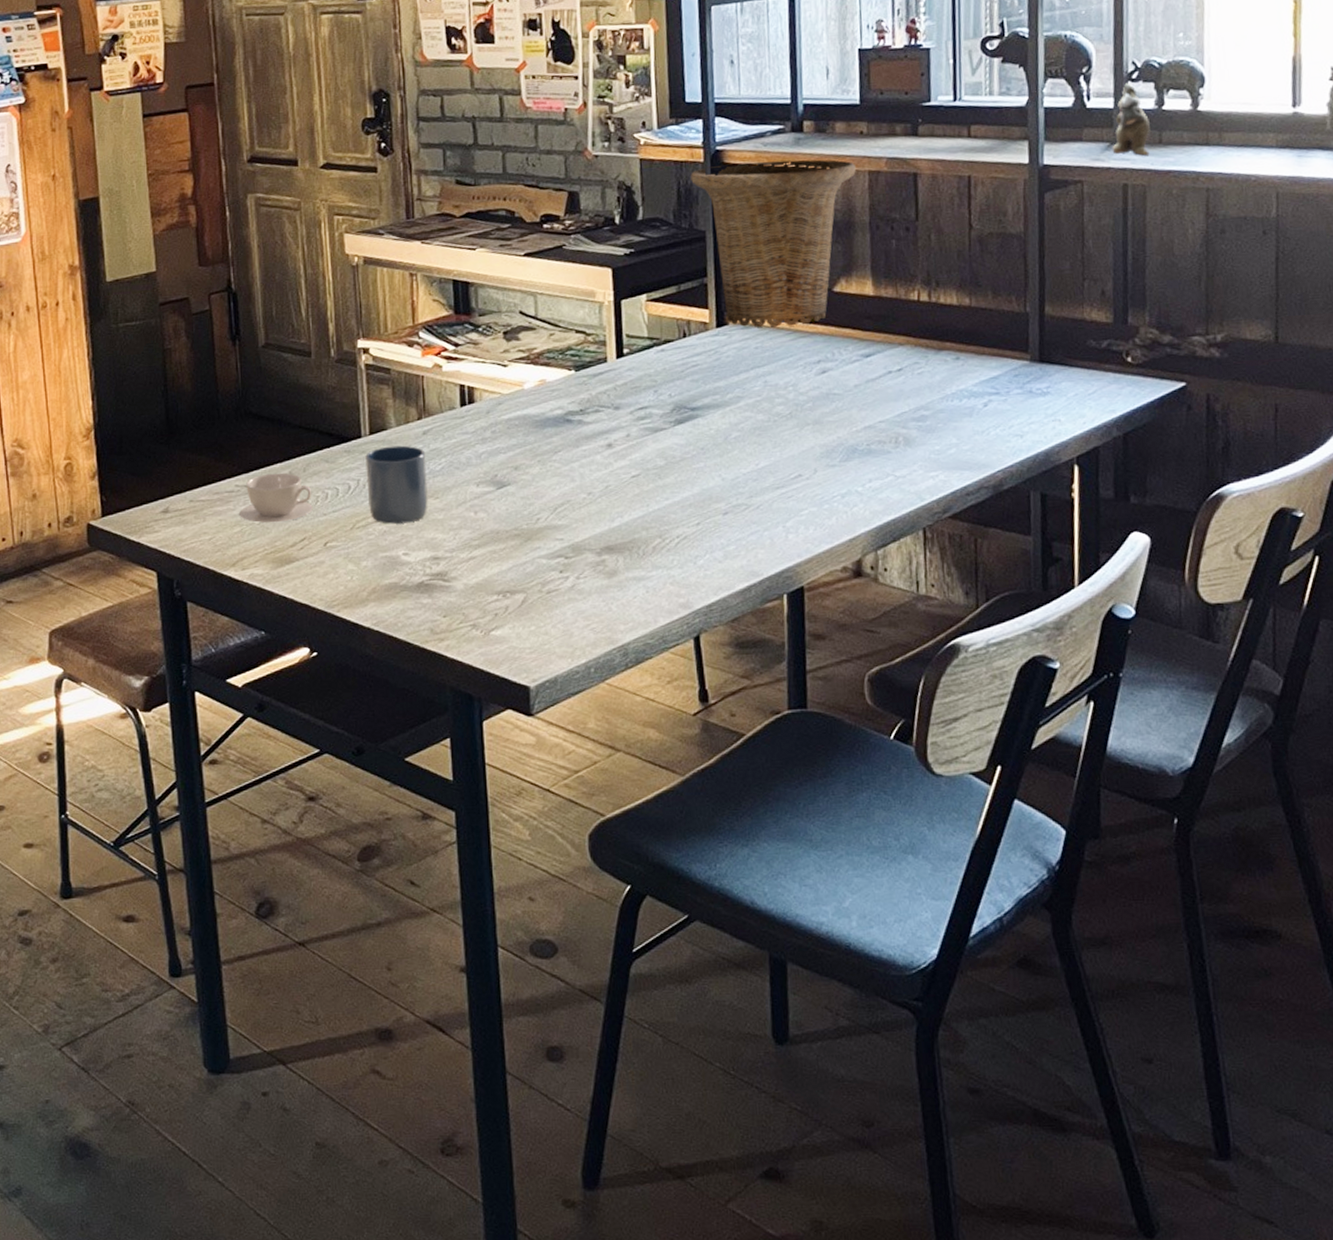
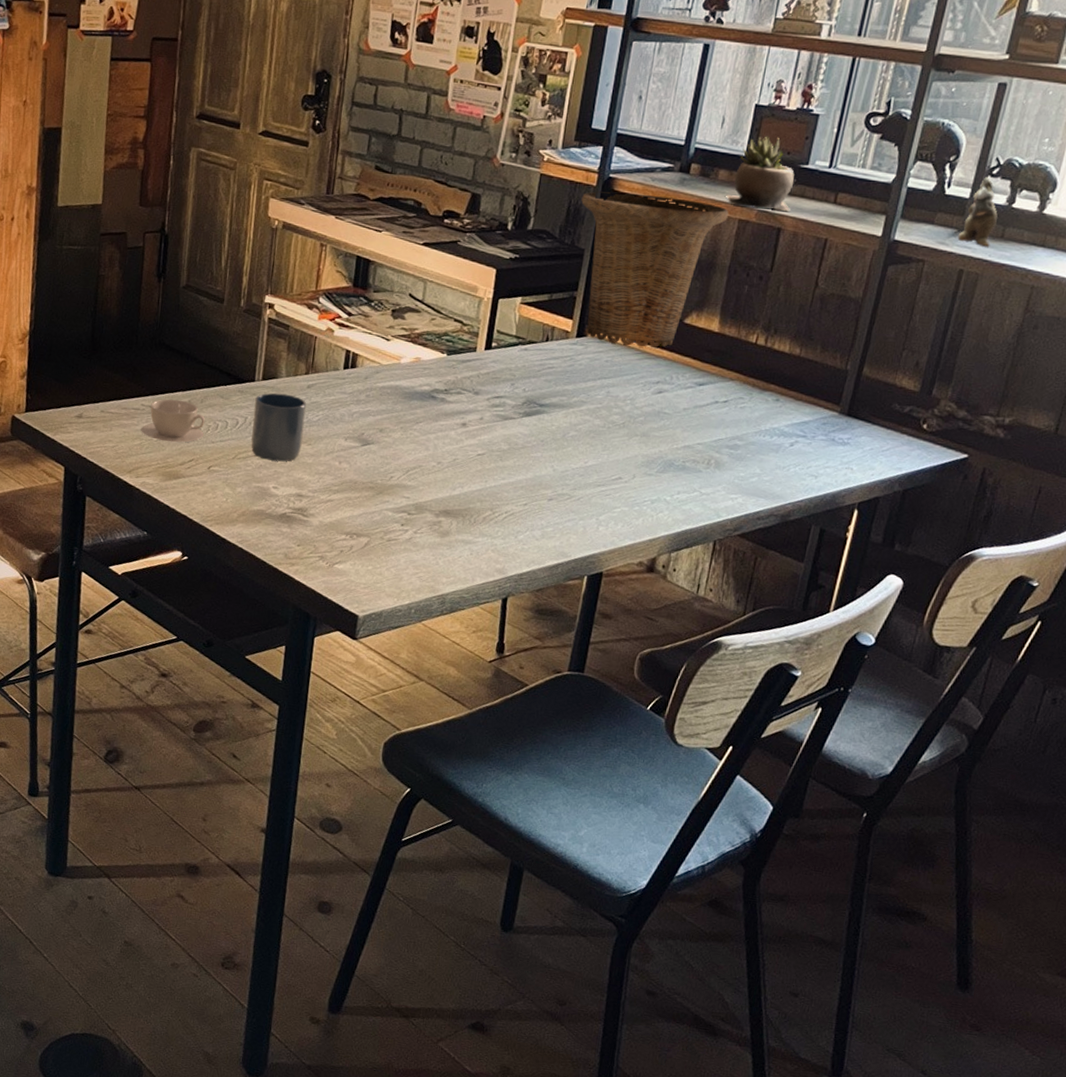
succulent plant: none [848,78,922,156] -> present [726,135,795,211]

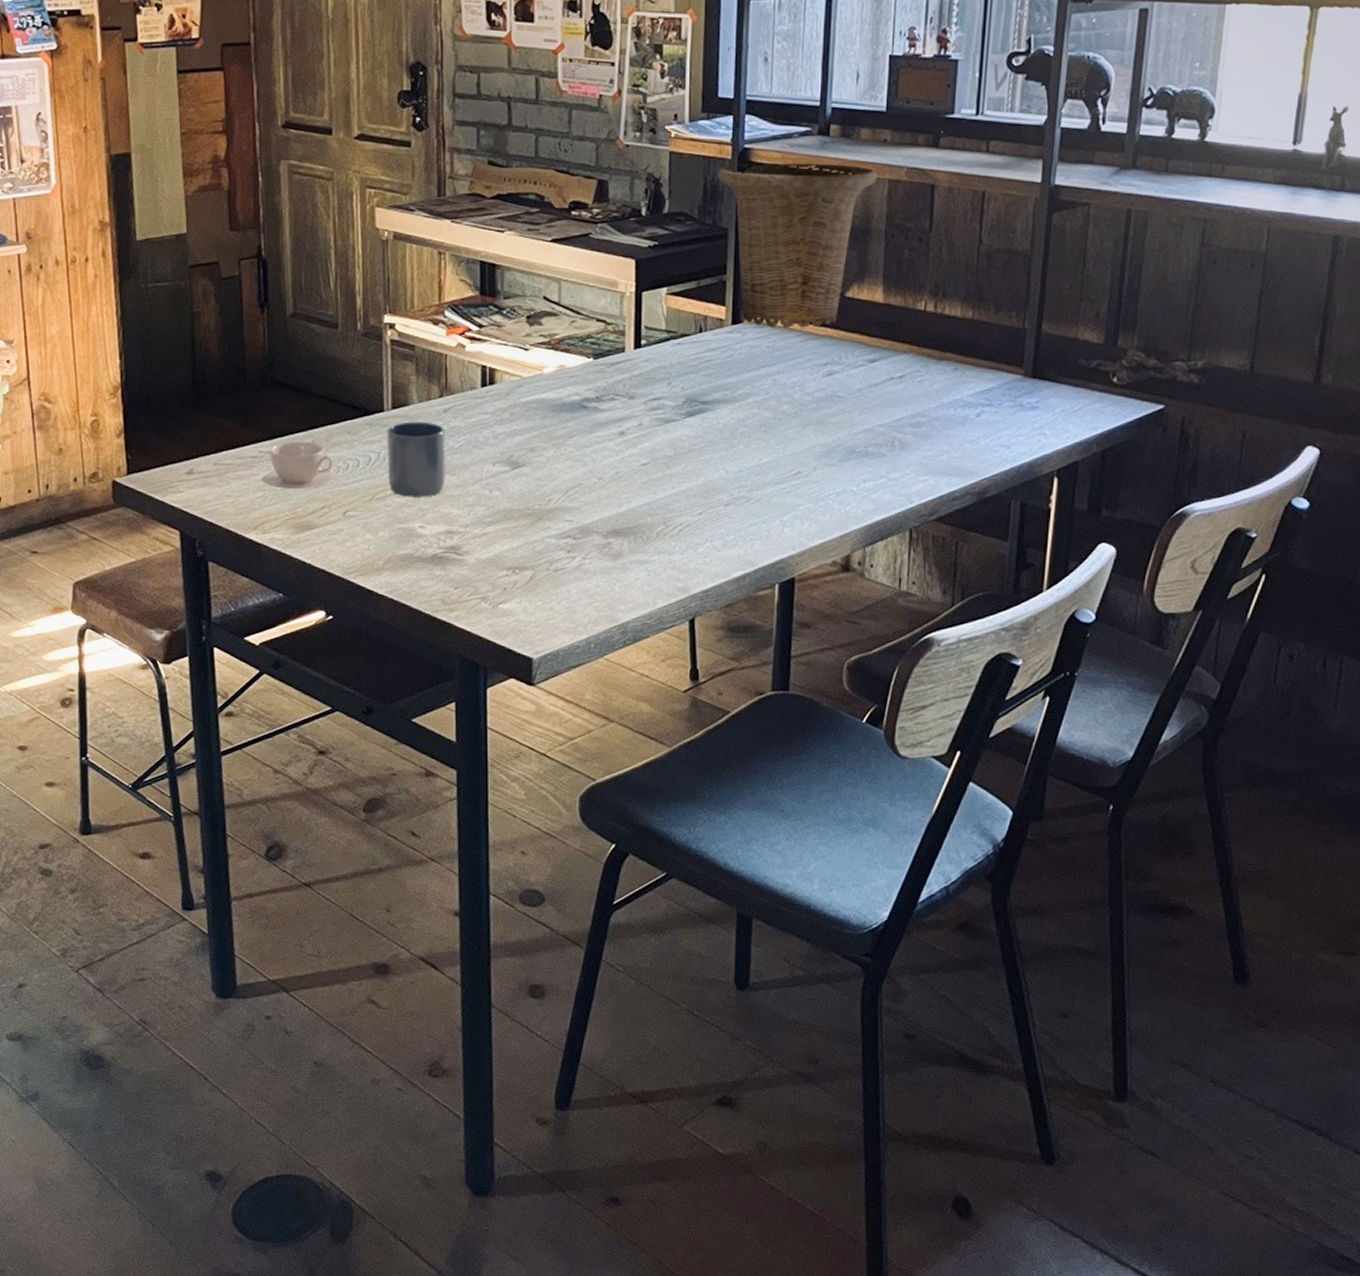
succulent plant: present [726,135,795,211] -> none [871,86,942,166]
animal figurine: present [957,177,998,248] -> none [1120,109,1158,184]

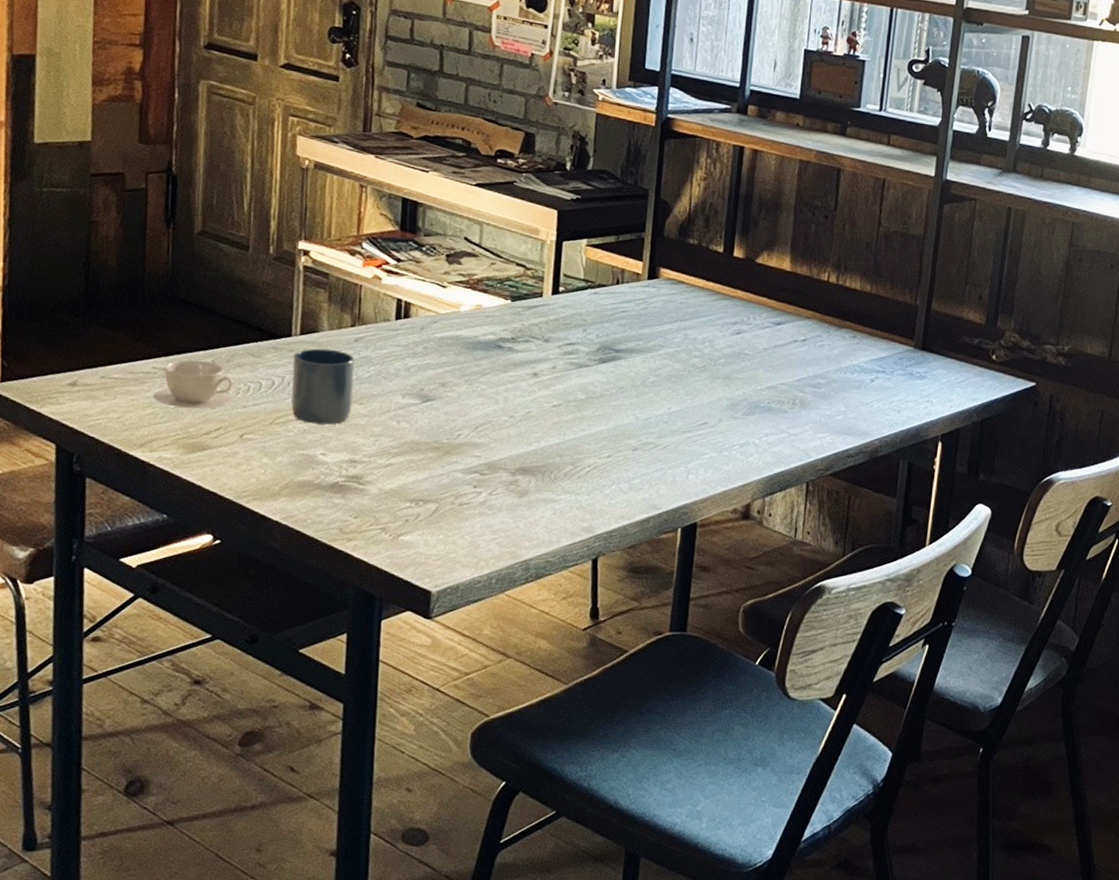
basket: present [718,162,877,328] -> none [641,131,789,289]

